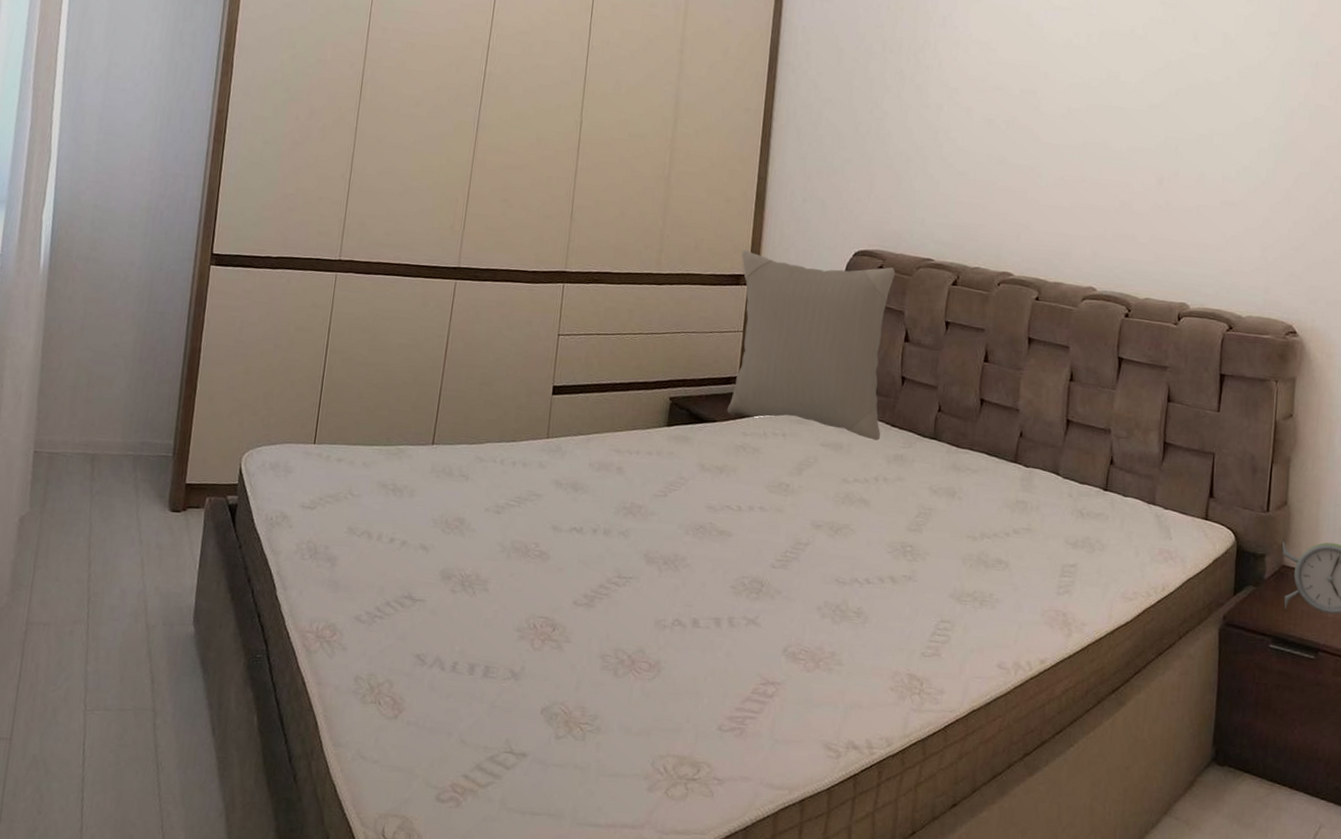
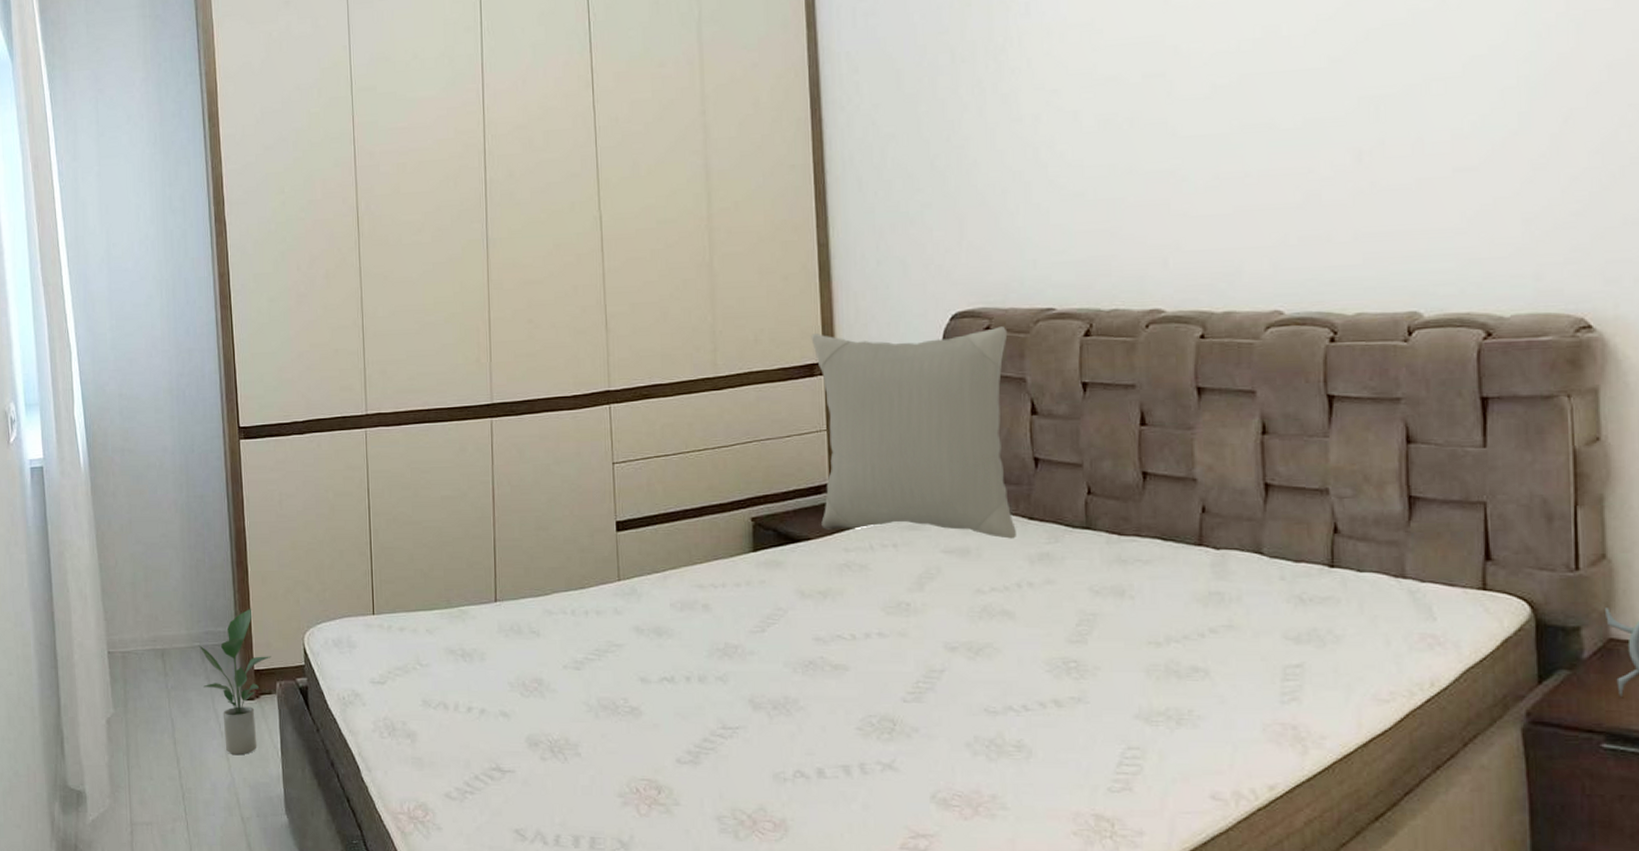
potted plant: none [130,424,206,564] -> present [199,608,271,755]

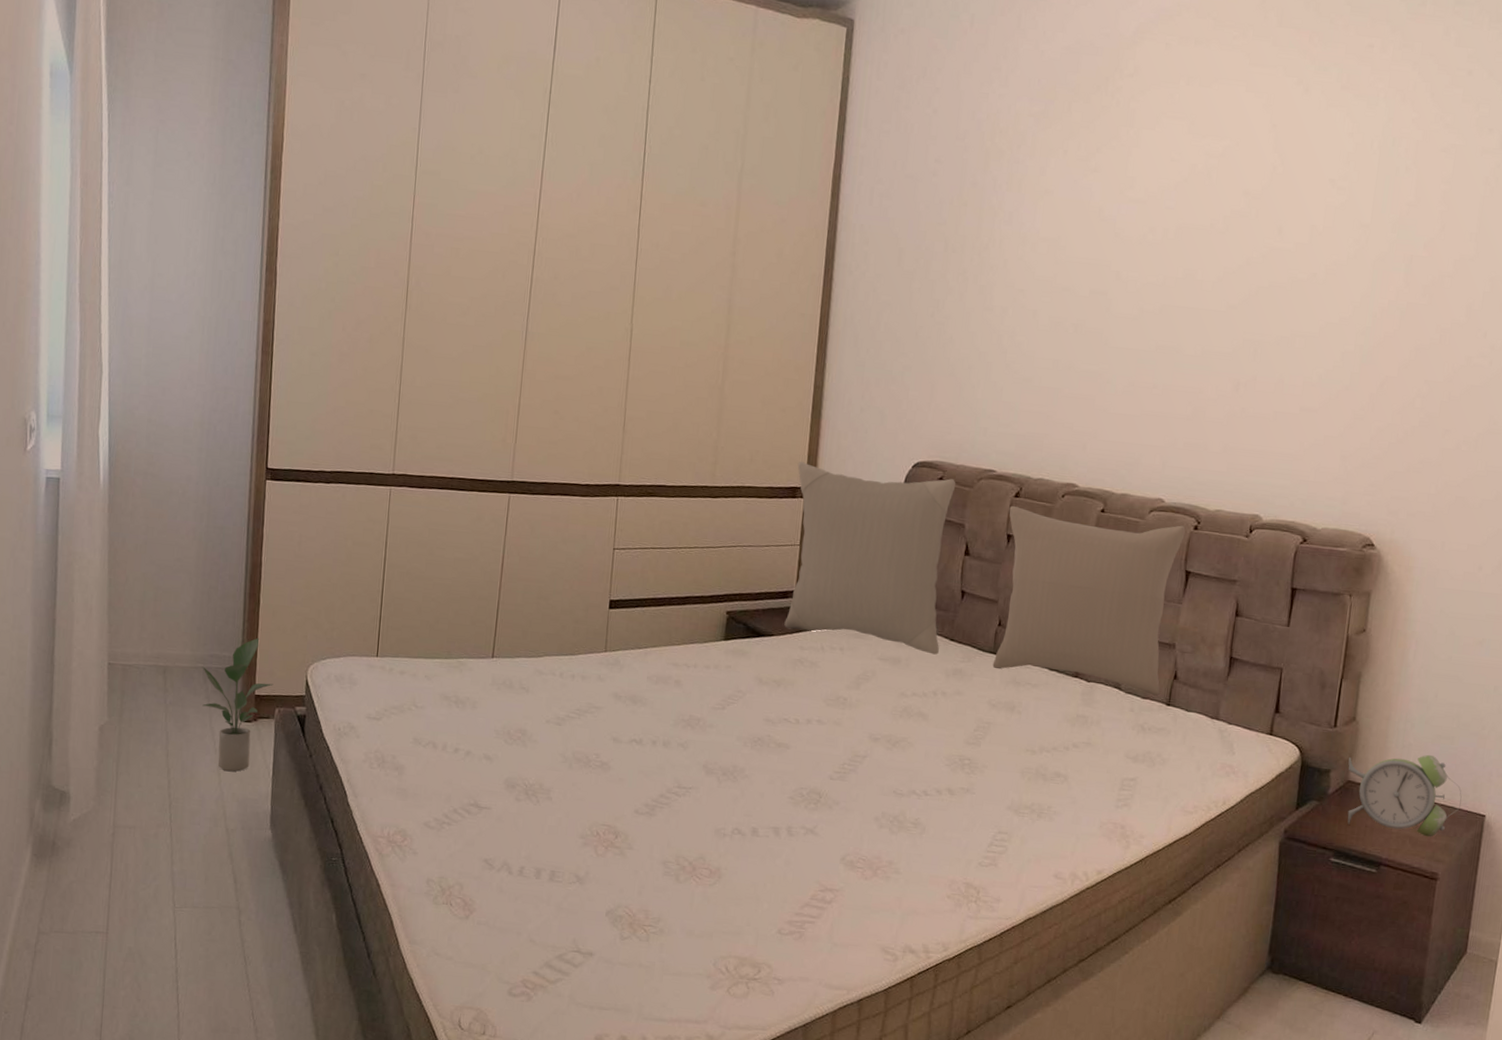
pillow: none [1080,339,1319,557] -> present [992,506,1186,696]

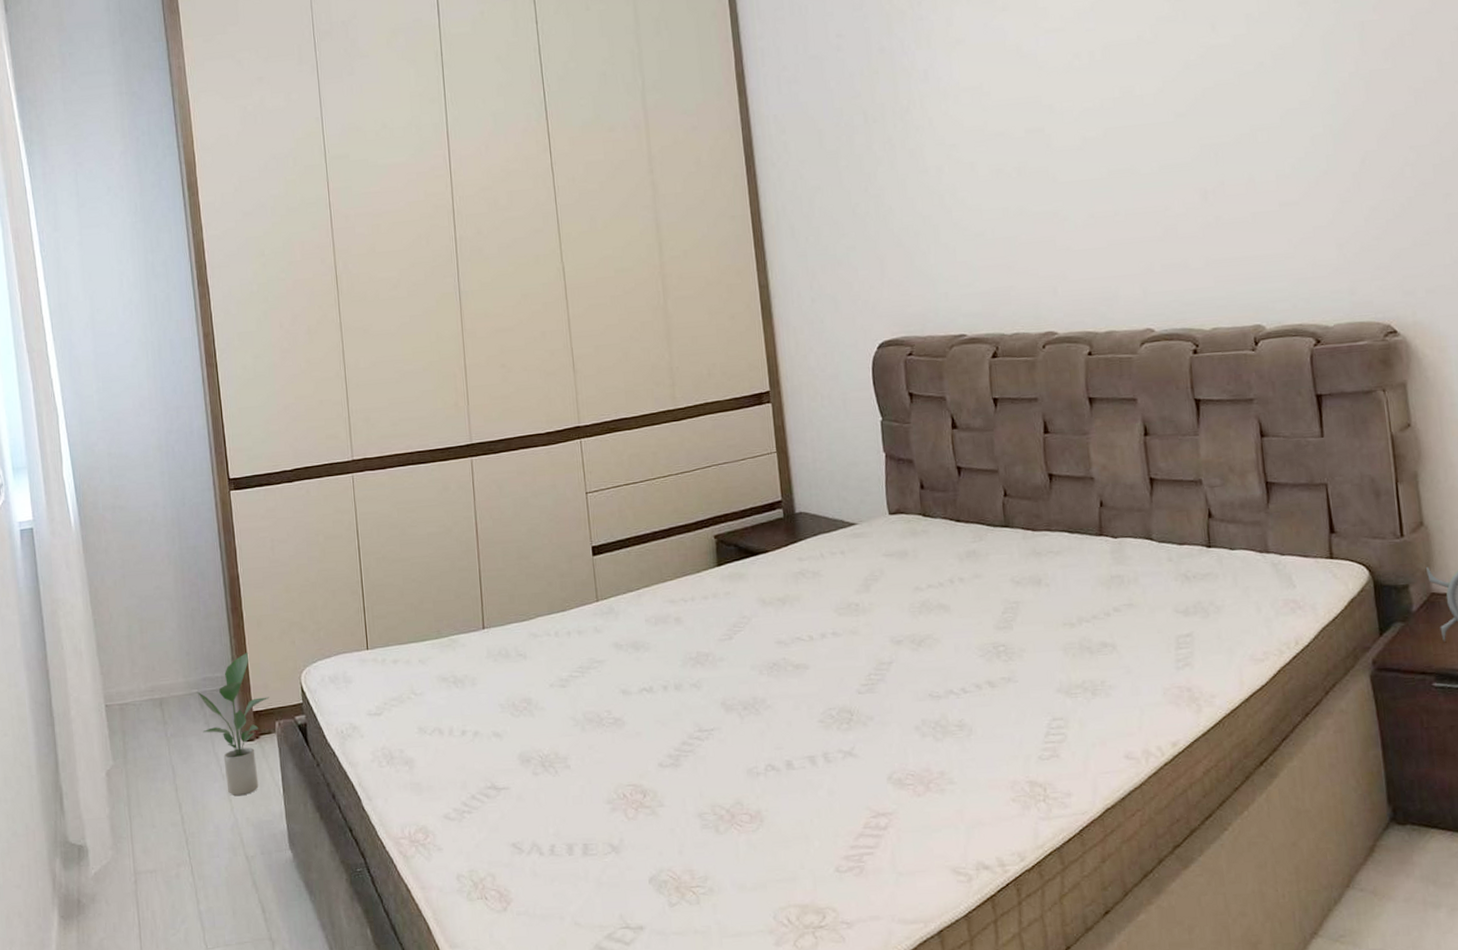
pillow: present [784,462,956,655] -> none [757,352,946,542]
pillow: present [992,506,1186,696] -> none [989,352,1197,542]

